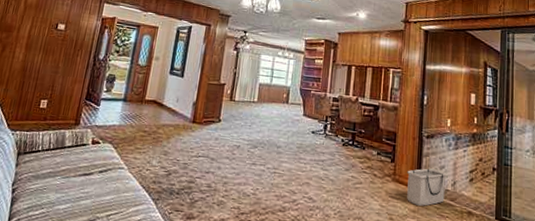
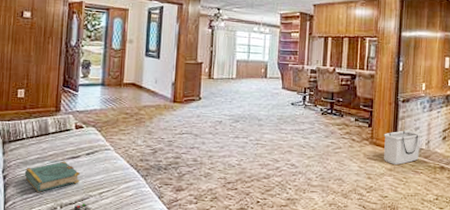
book: none [33,177,90,211] -> present [24,161,80,193]

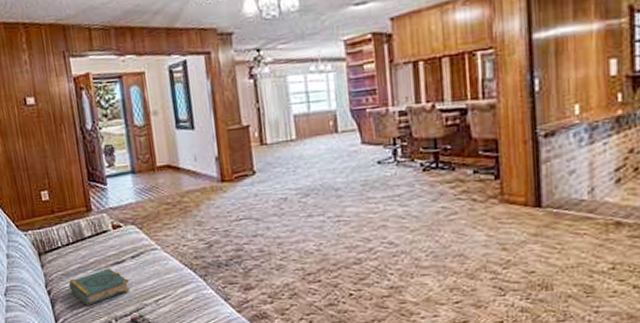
storage bin: present [384,130,421,166] -> none [520,176,580,228]

